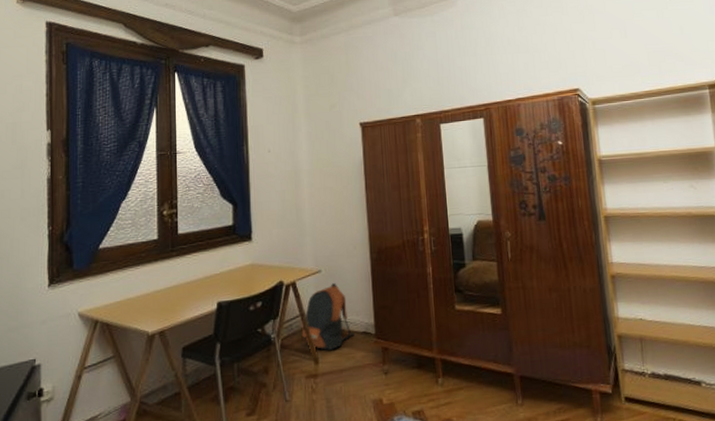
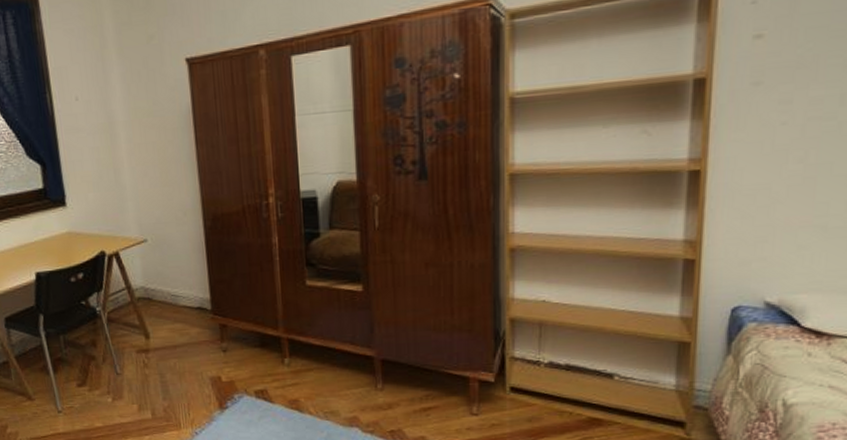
backpack: present [302,283,355,350] -> none [129,254,188,325]

